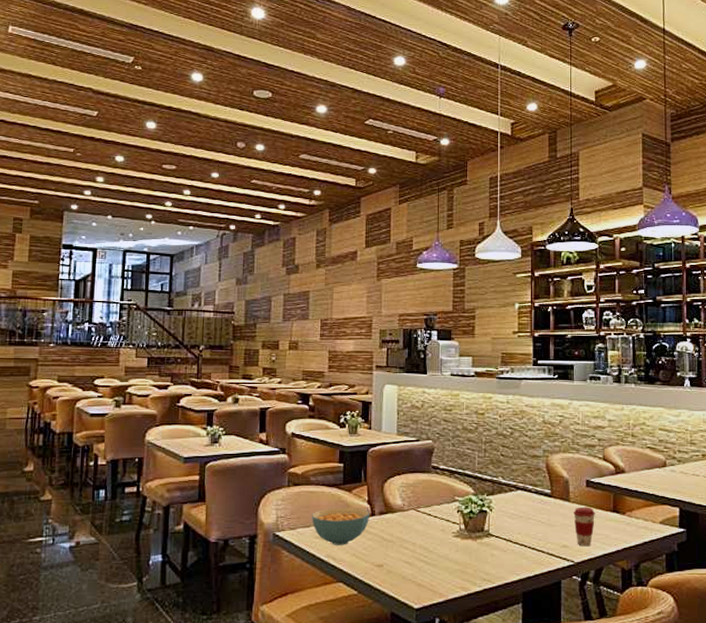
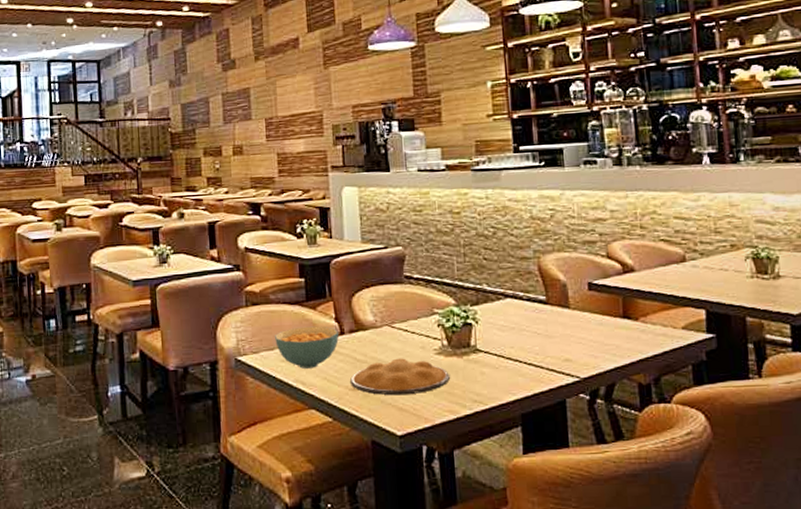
plate: none [377,539,464,571] -> present [350,358,450,395]
coffee cup: present [573,507,595,547] -> none [575,313,602,360]

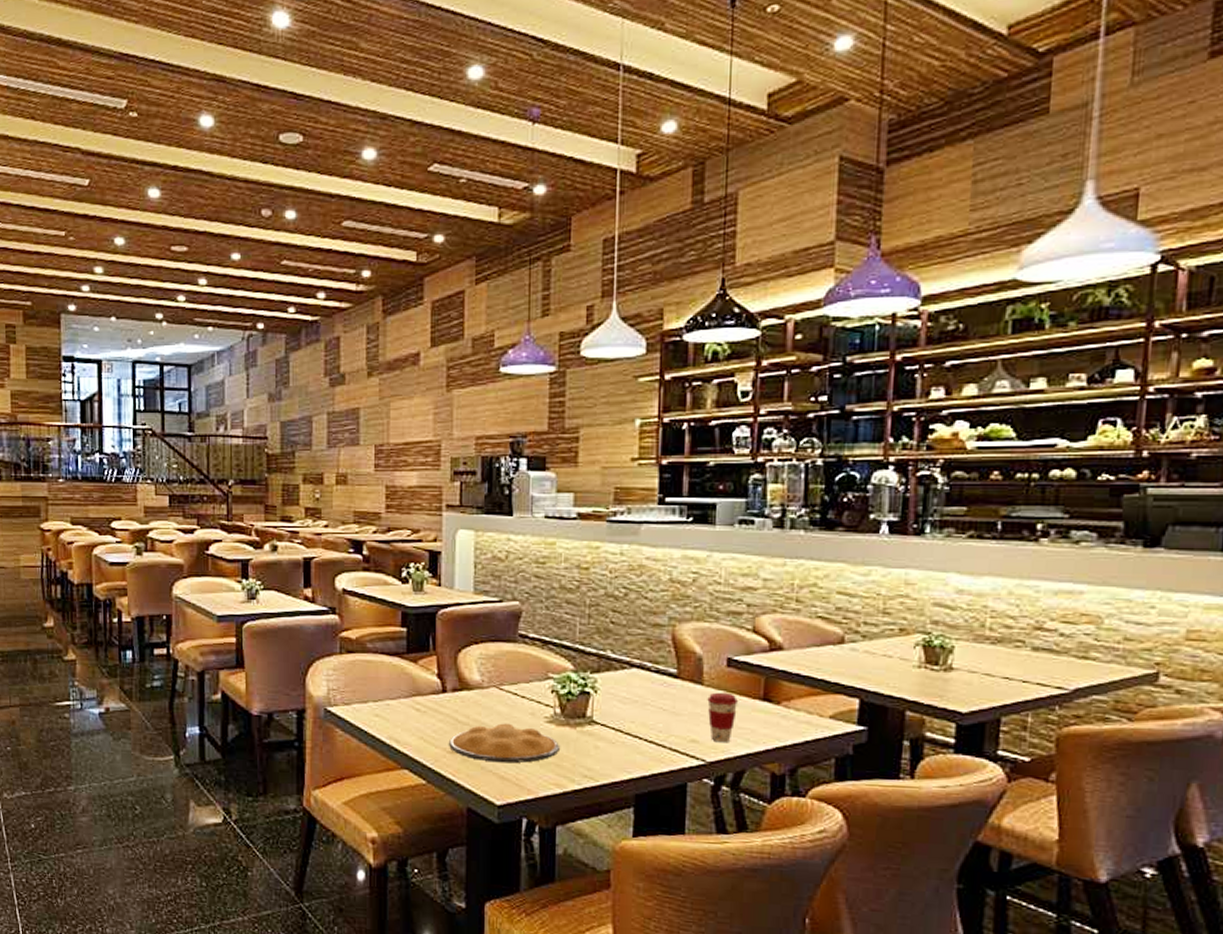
cereal bowl: present [275,326,339,369] -> none [370,680,440,726]
coffee cup: none [575,313,602,360] -> present [707,692,738,743]

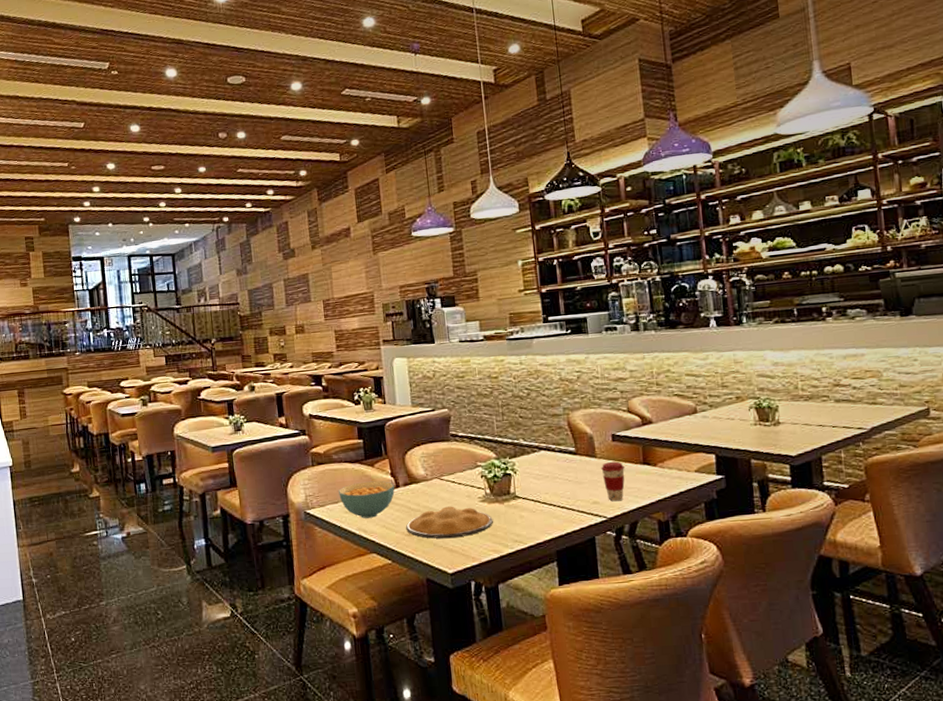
cereal bowl: none [370,680,440,726] -> present [338,481,395,519]

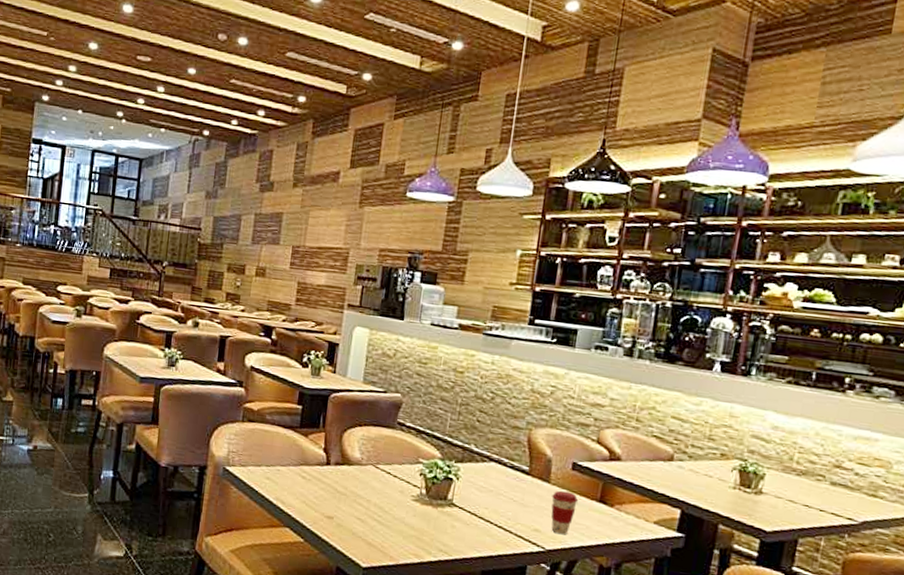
cereal bowl: present [338,481,395,519] -> none [263,450,325,491]
plate: present [406,506,493,539] -> none [327,497,422,533]

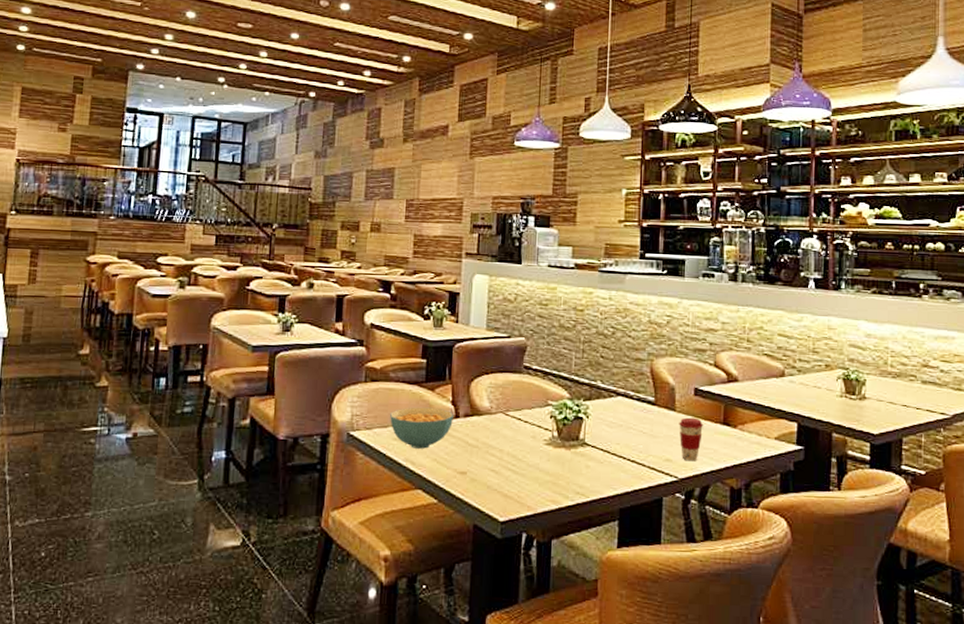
cereal bowl: none [263,450,325,491] -> present [390,407,453,449]

